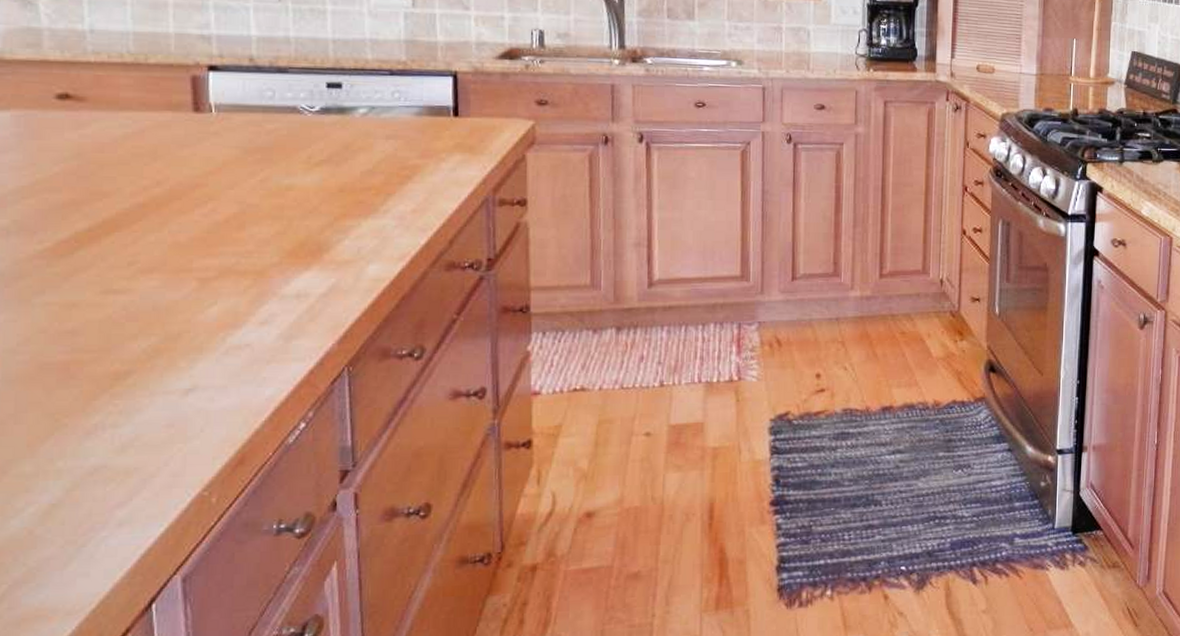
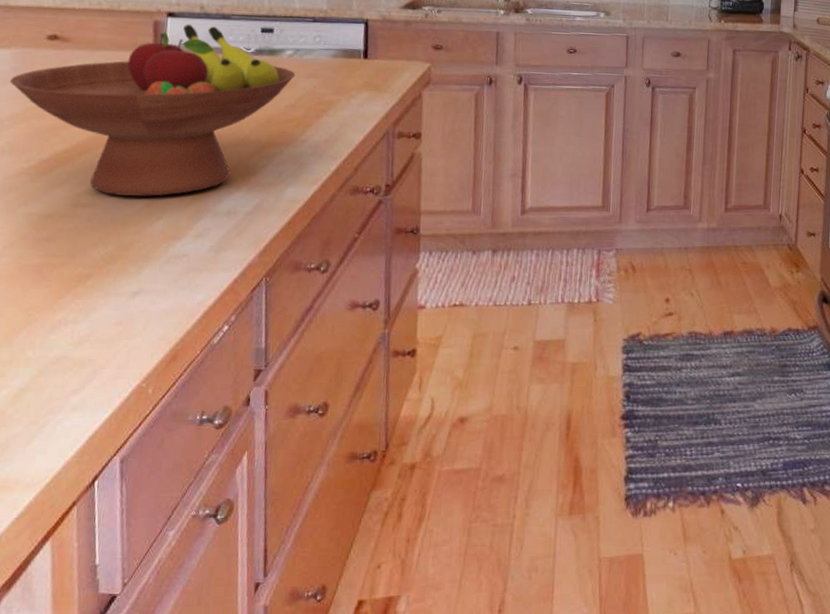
fruit bowl: none [11,79,372,279] -> present [9,24,296,196]

